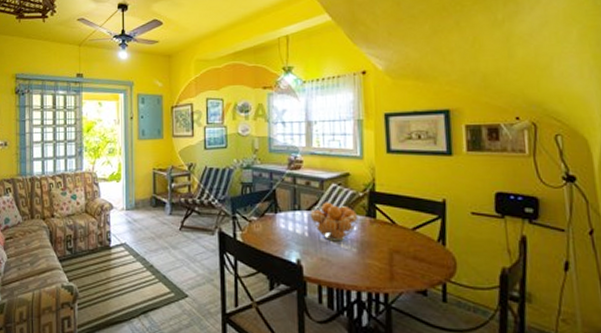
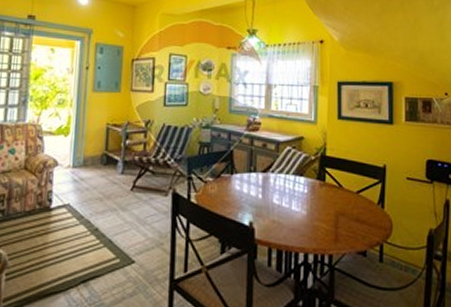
fruit basket: present [310,202,358,241] -> none [265,164,309,204]

